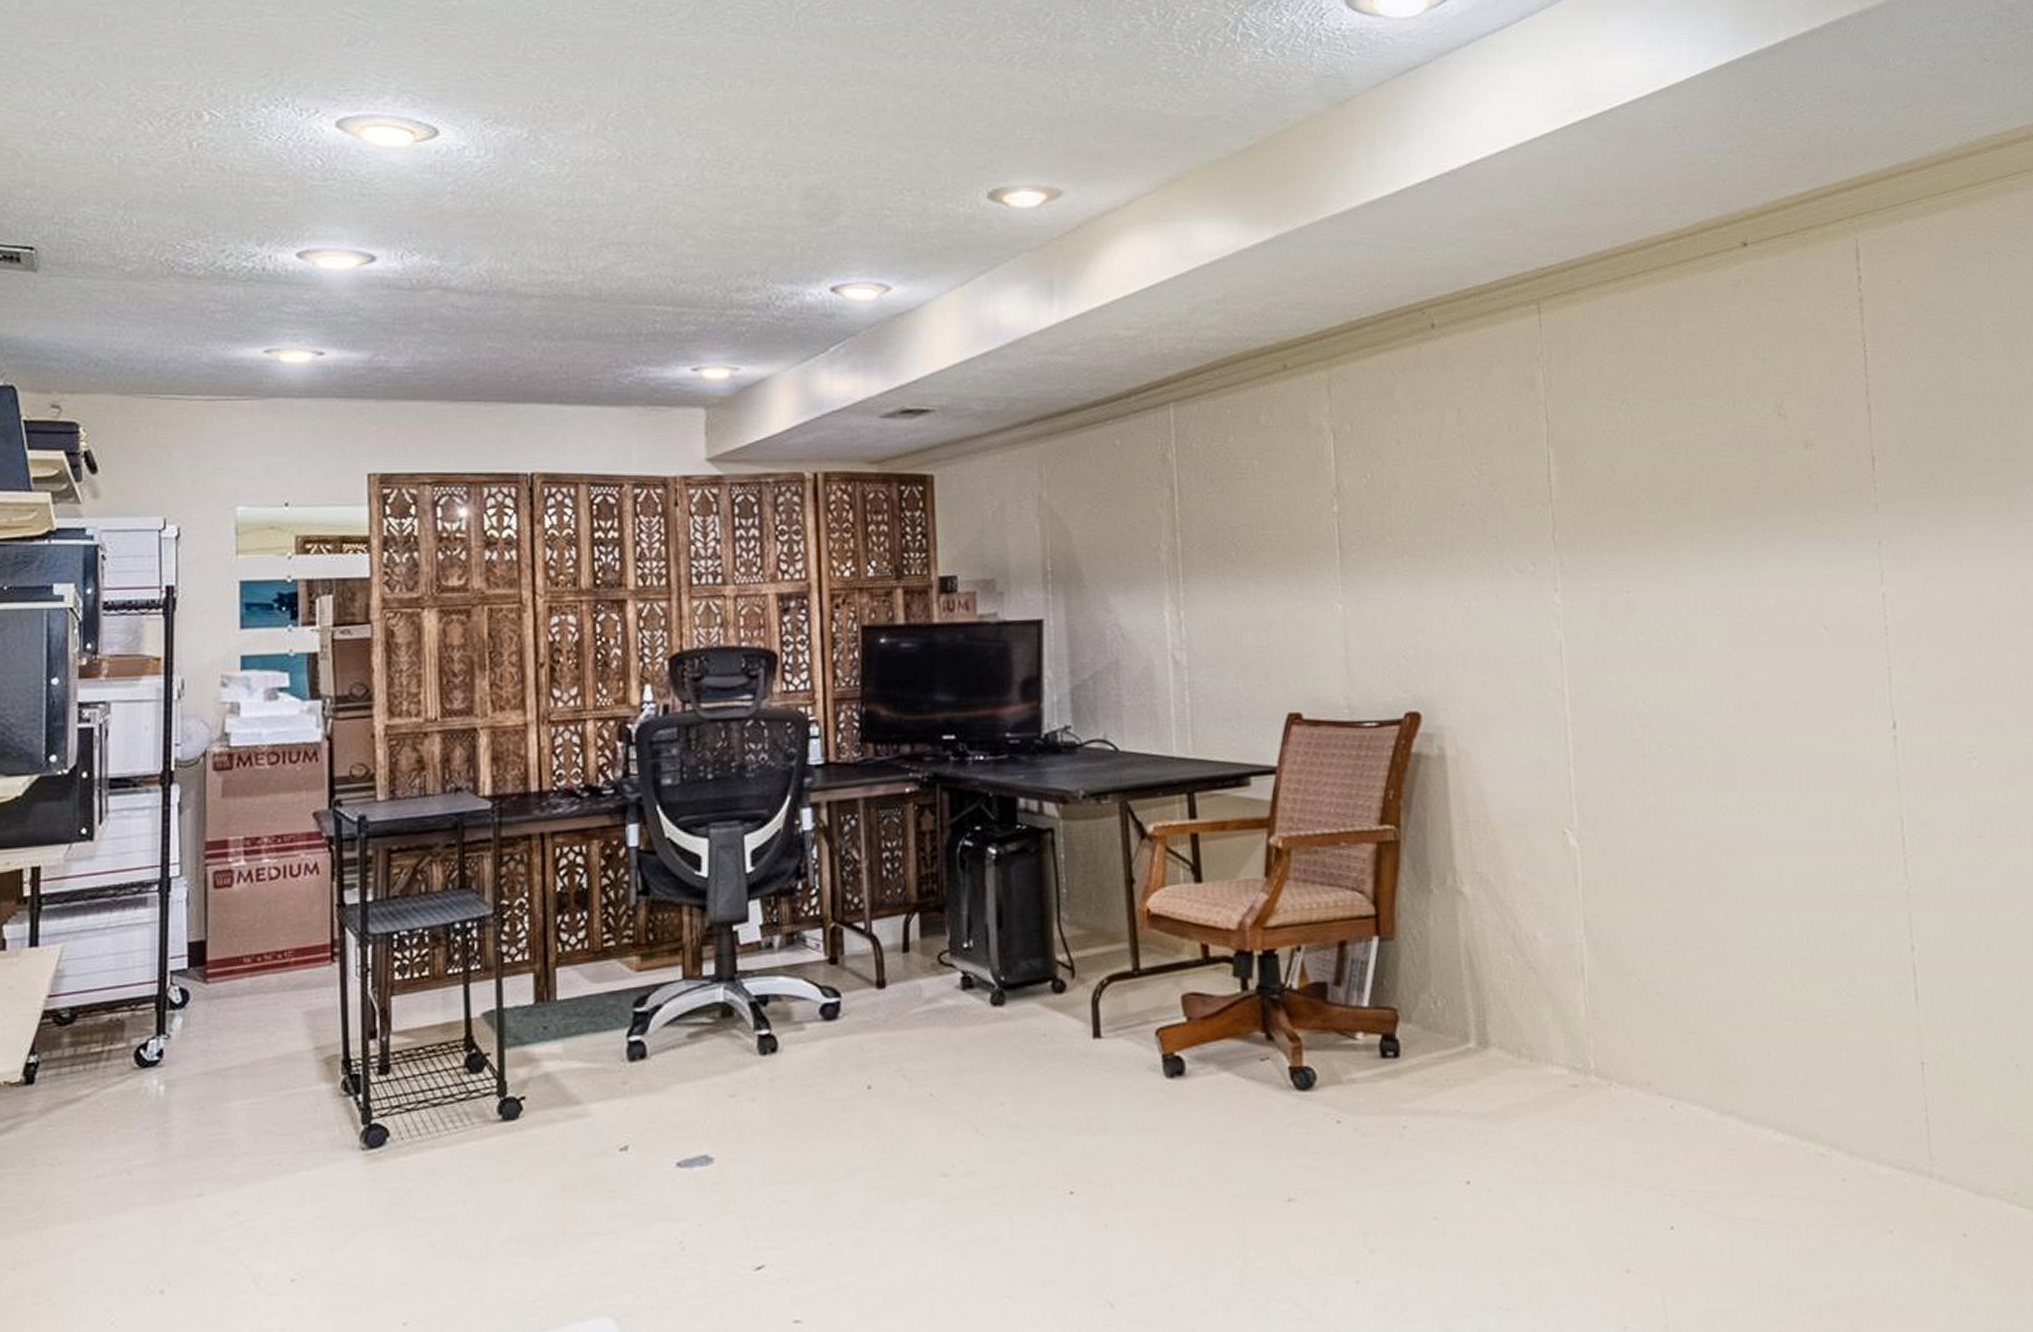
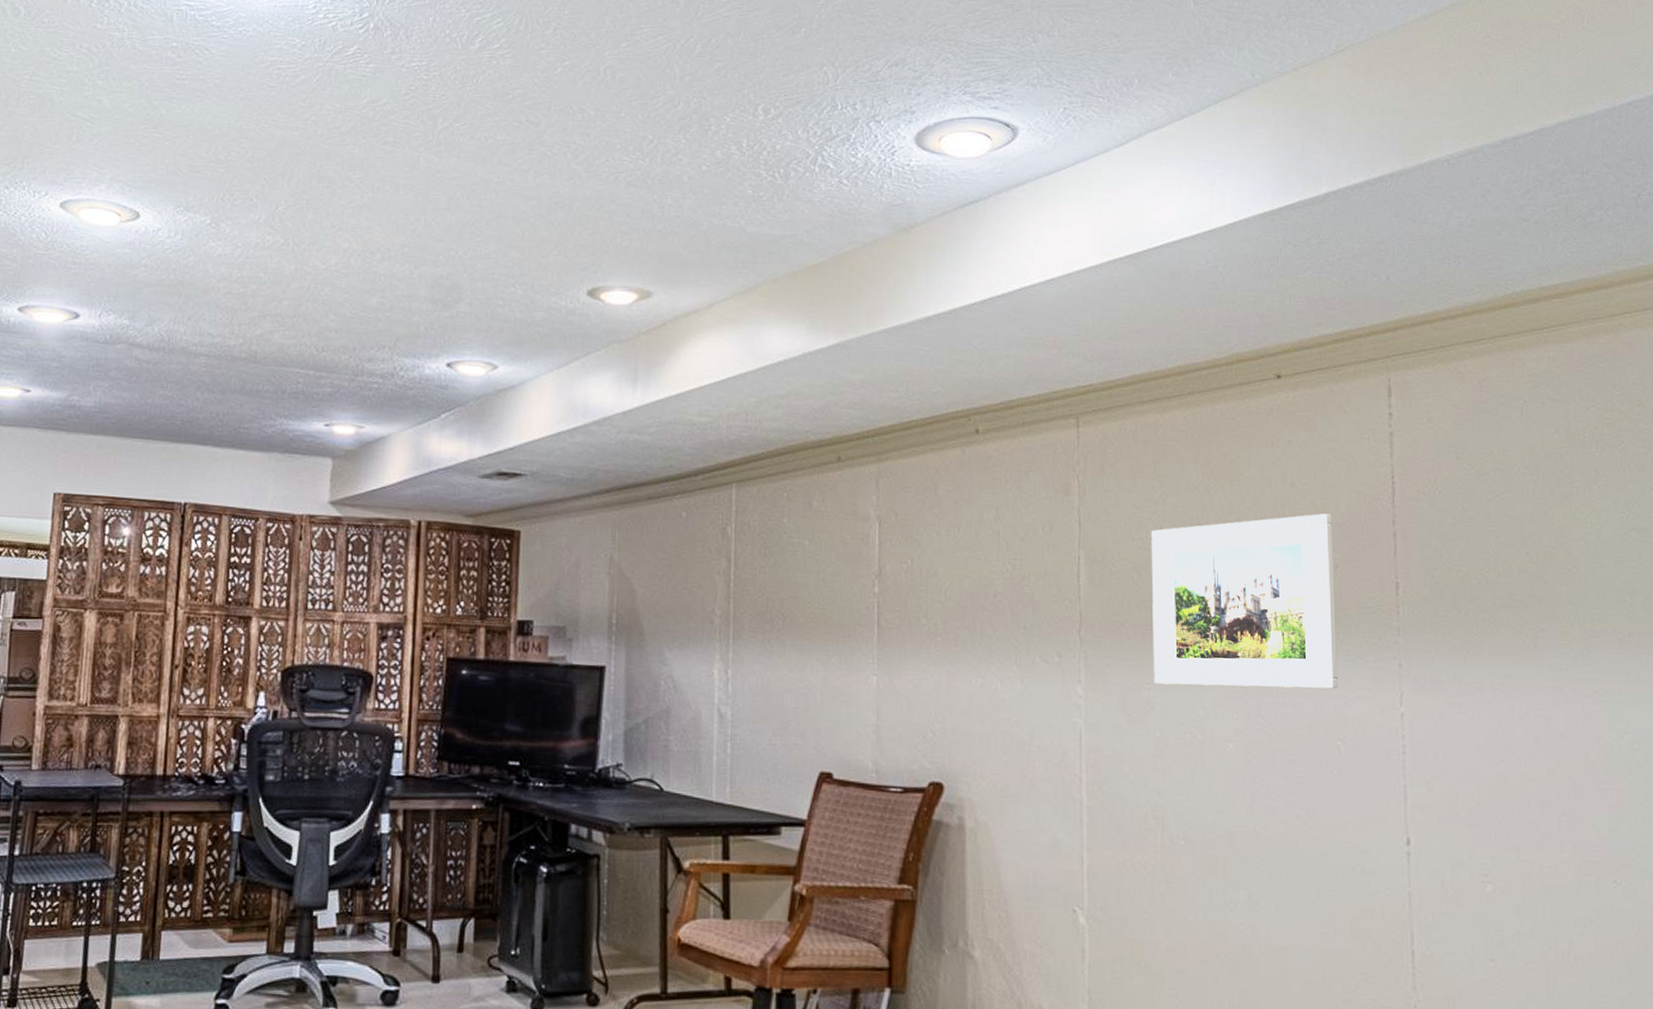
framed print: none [1621,389,1820,585] -> present [1151,513,1339,689]

